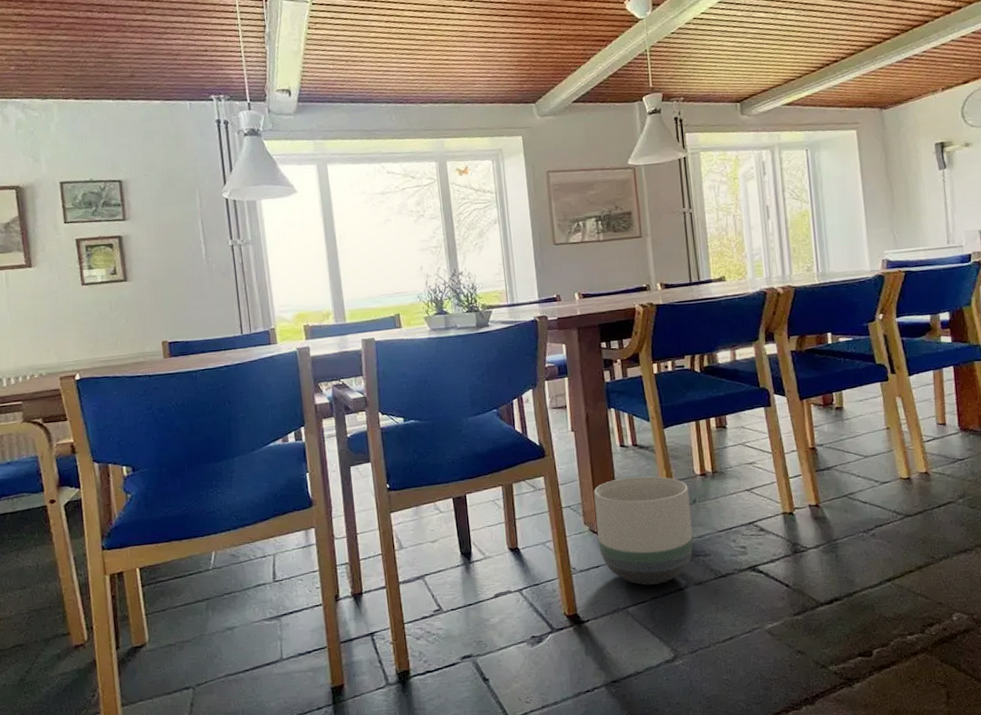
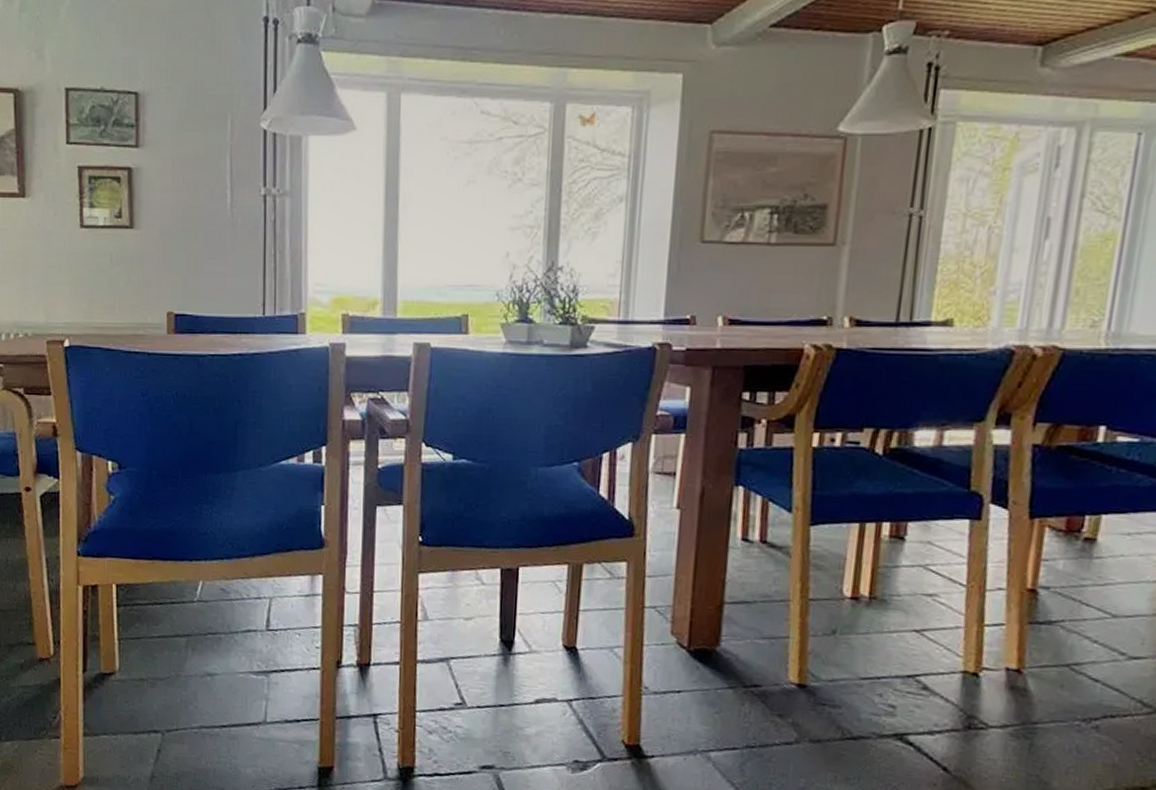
planter: present [594,476,694,585] -> none [685,582,829,731]

